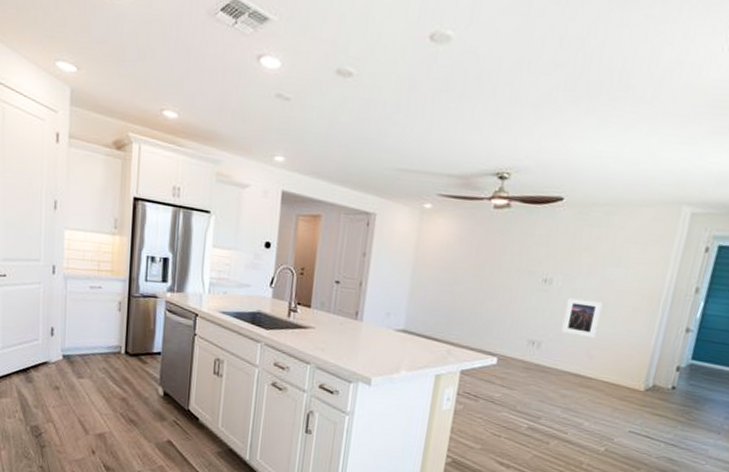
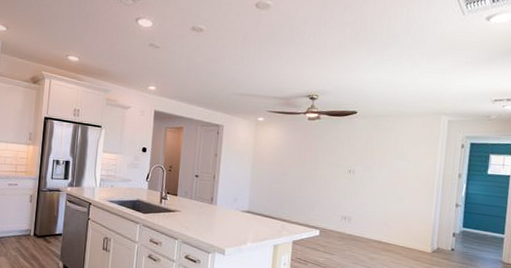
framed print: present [561,297,603,338] -> none [365,183,393,213]

